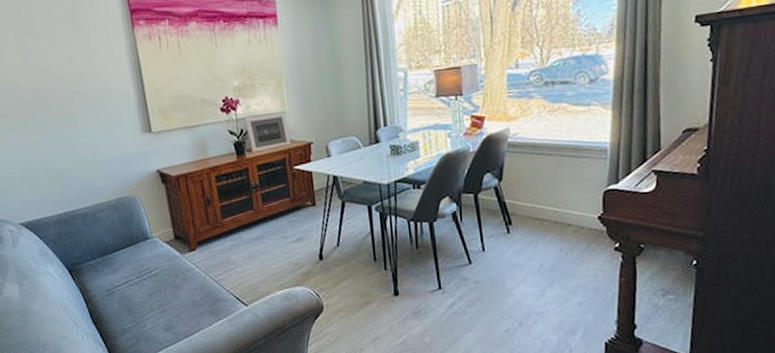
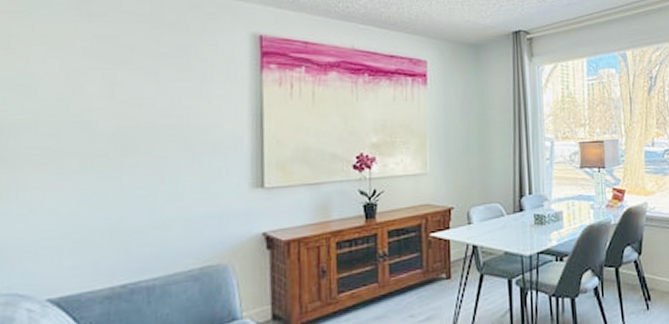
picture frame: present [245,112,291,154] -> none [380,174,429,218]

